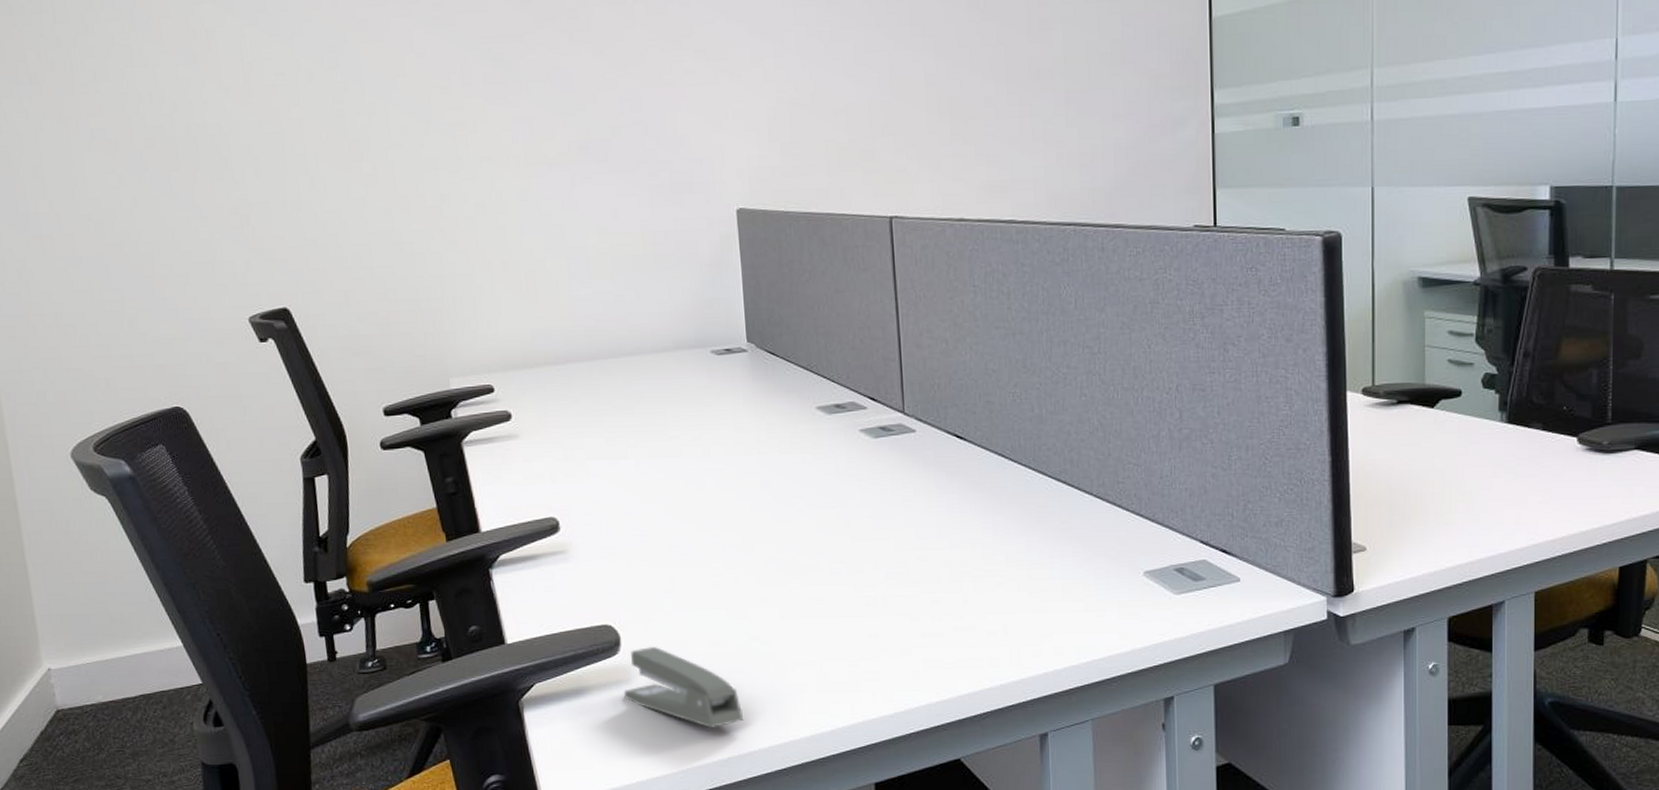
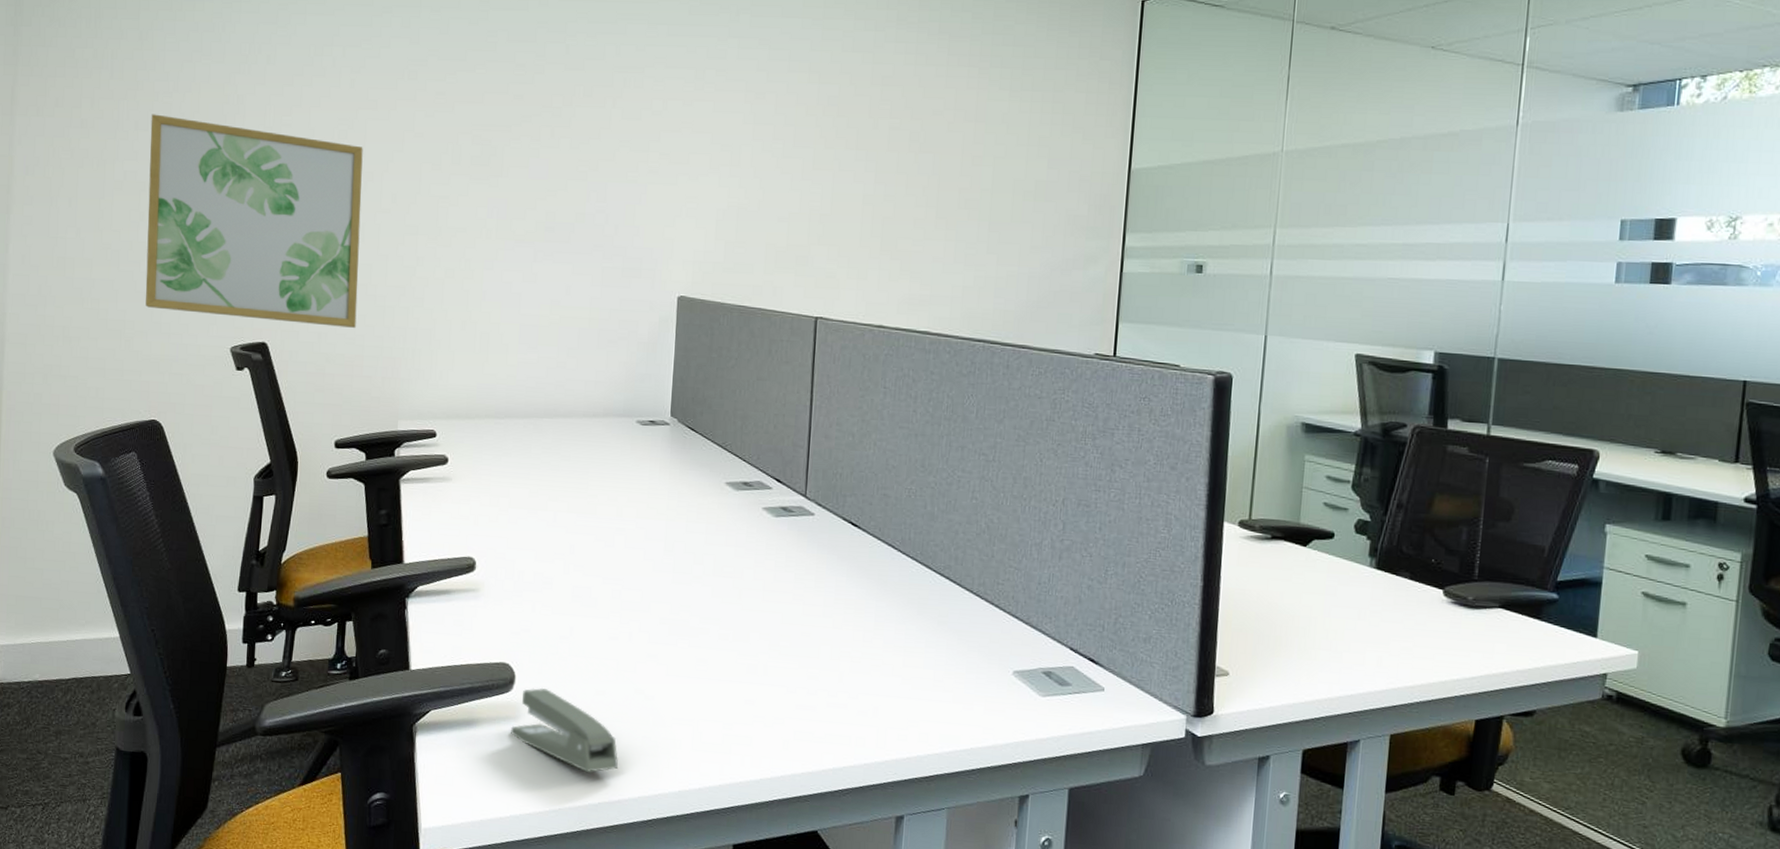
wall art: none [109,60,385,283] -> present [145,114,363,328]

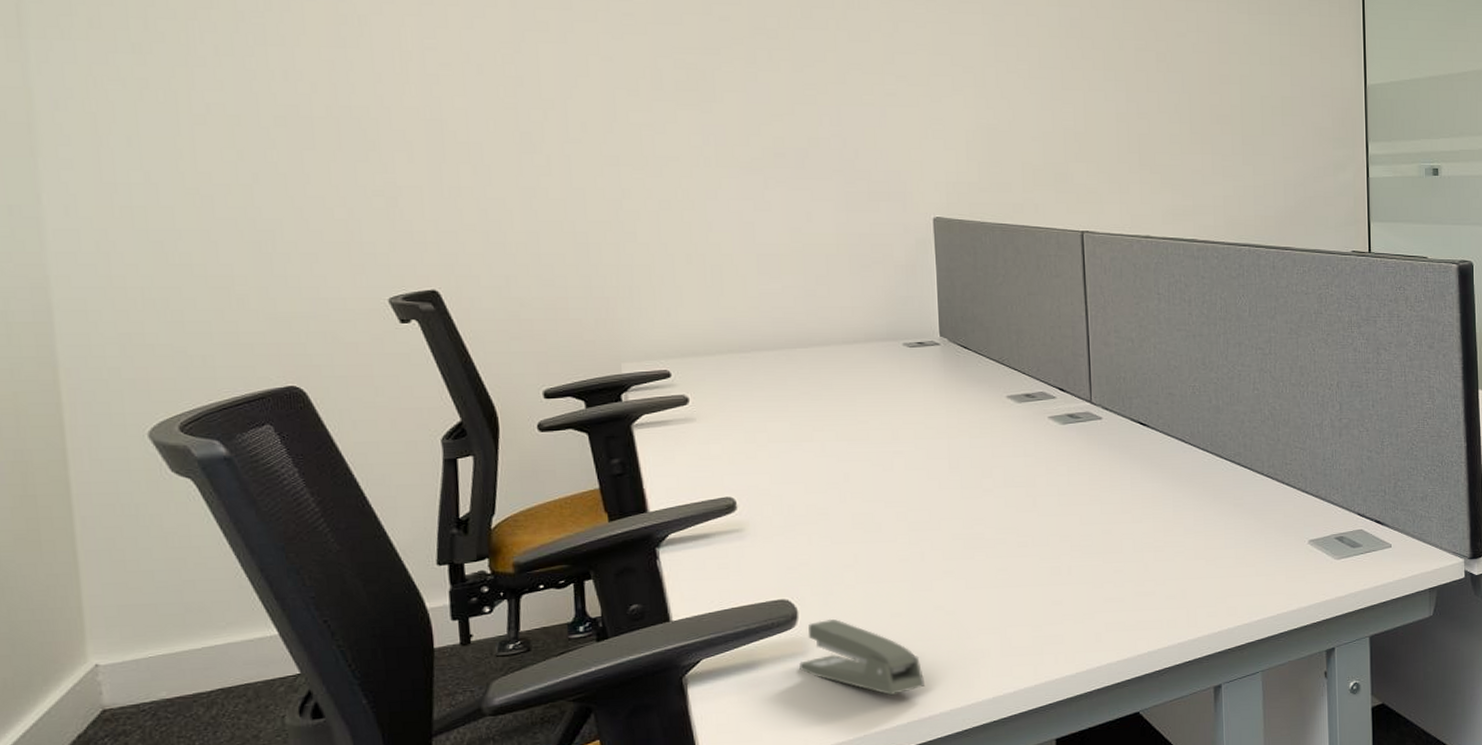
wall art: present [145,114,363,328] -> none [236,37,554,268]

